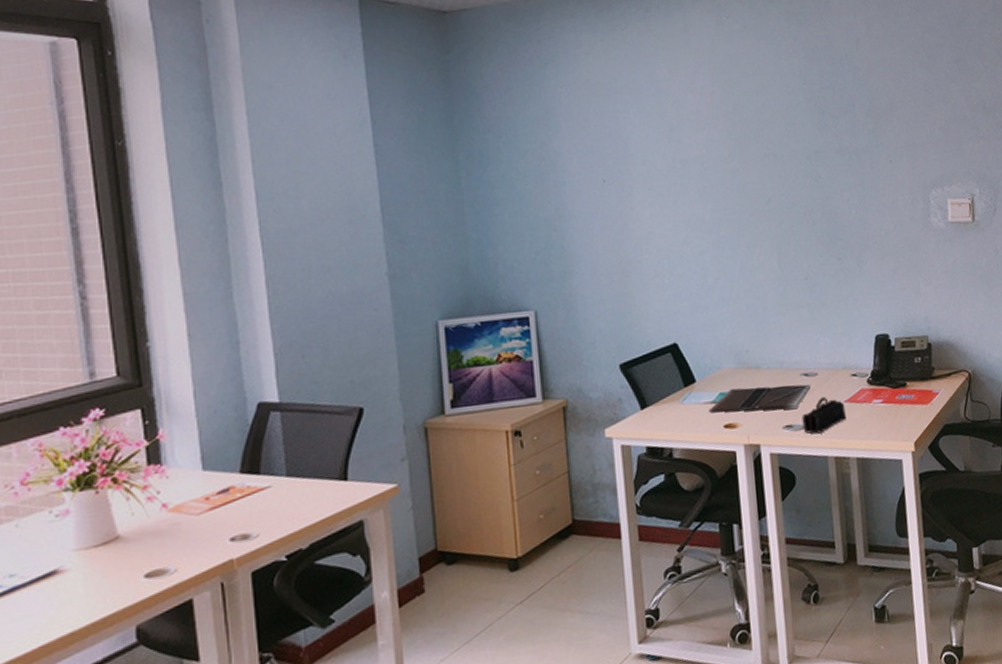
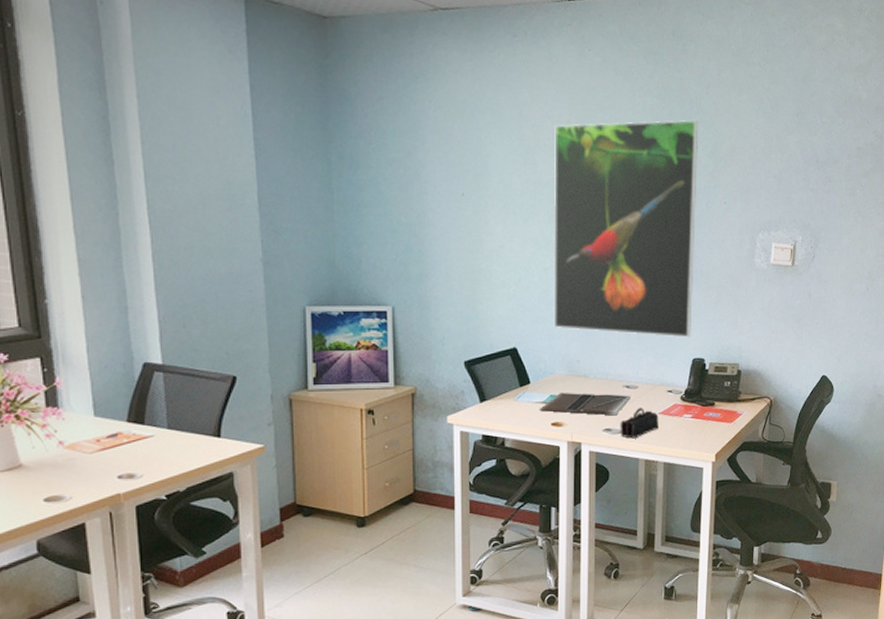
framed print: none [697,77,871,317] -> present [553,120,698,338]

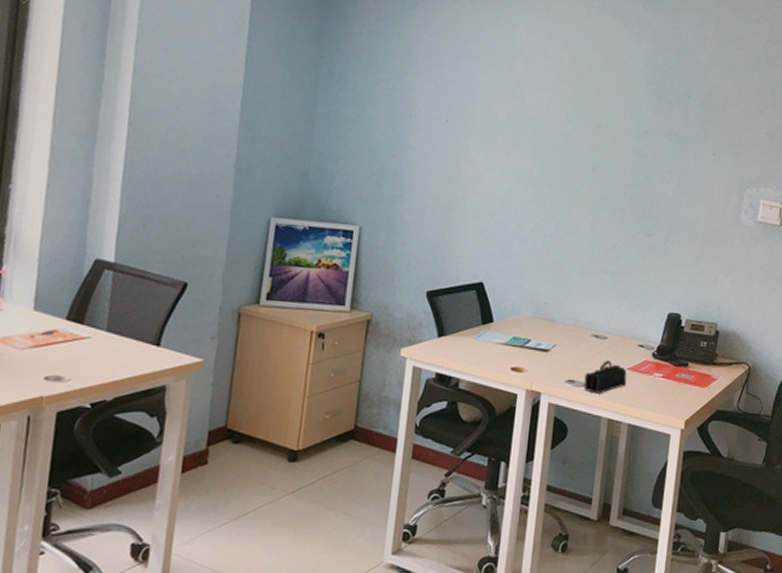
laptop: present [539,393,630,416] -> none [499,336,598,367]
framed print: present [553,120,698,338] -> none [525,61,692,290]

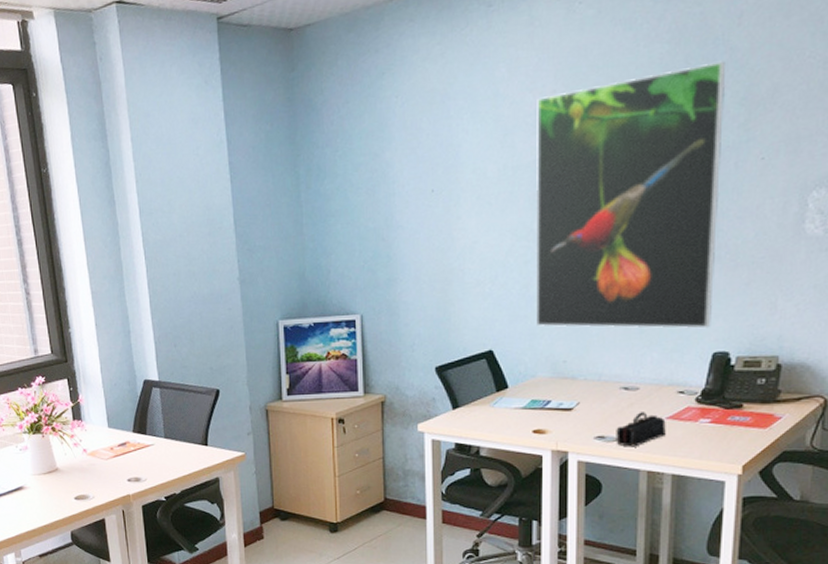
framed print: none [525,61,692,290] -> present [535,61,725,329]

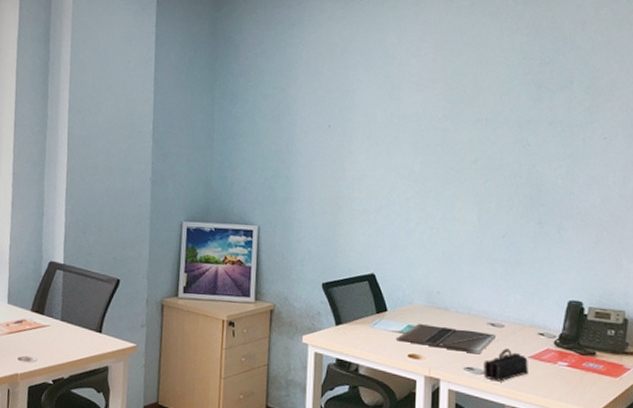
laptop: none [518,396,629,422] -> present [395,324,495,354]
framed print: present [535,61,725,329] -> none [414,56,572,278]

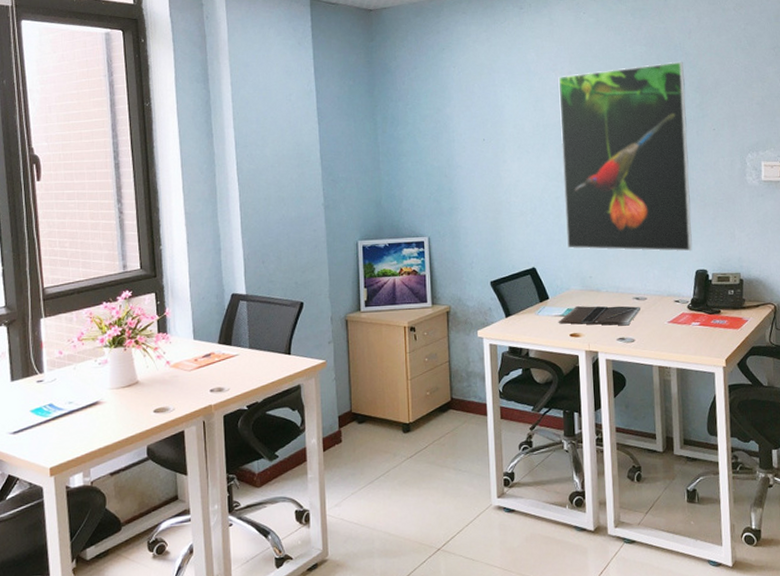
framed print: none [414,56,572,278] -> present [558,61,693,252]
pencil case: present [483,348,528,382] -> none [632,317,669,347]

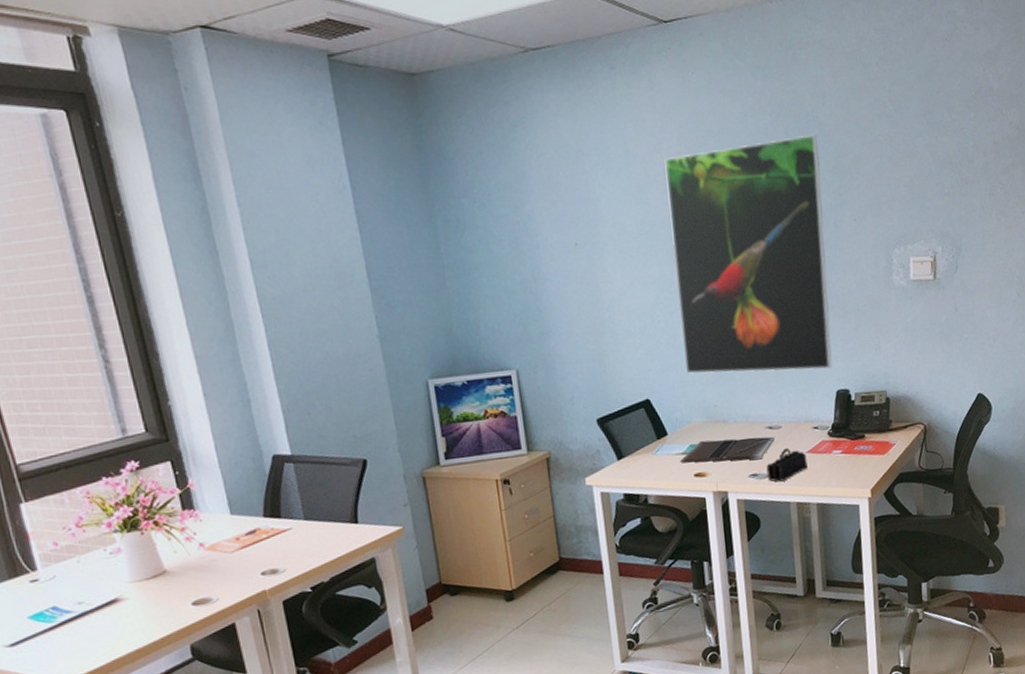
pencil case: none [632,317,669,347] -> present [766,448,808,482]

